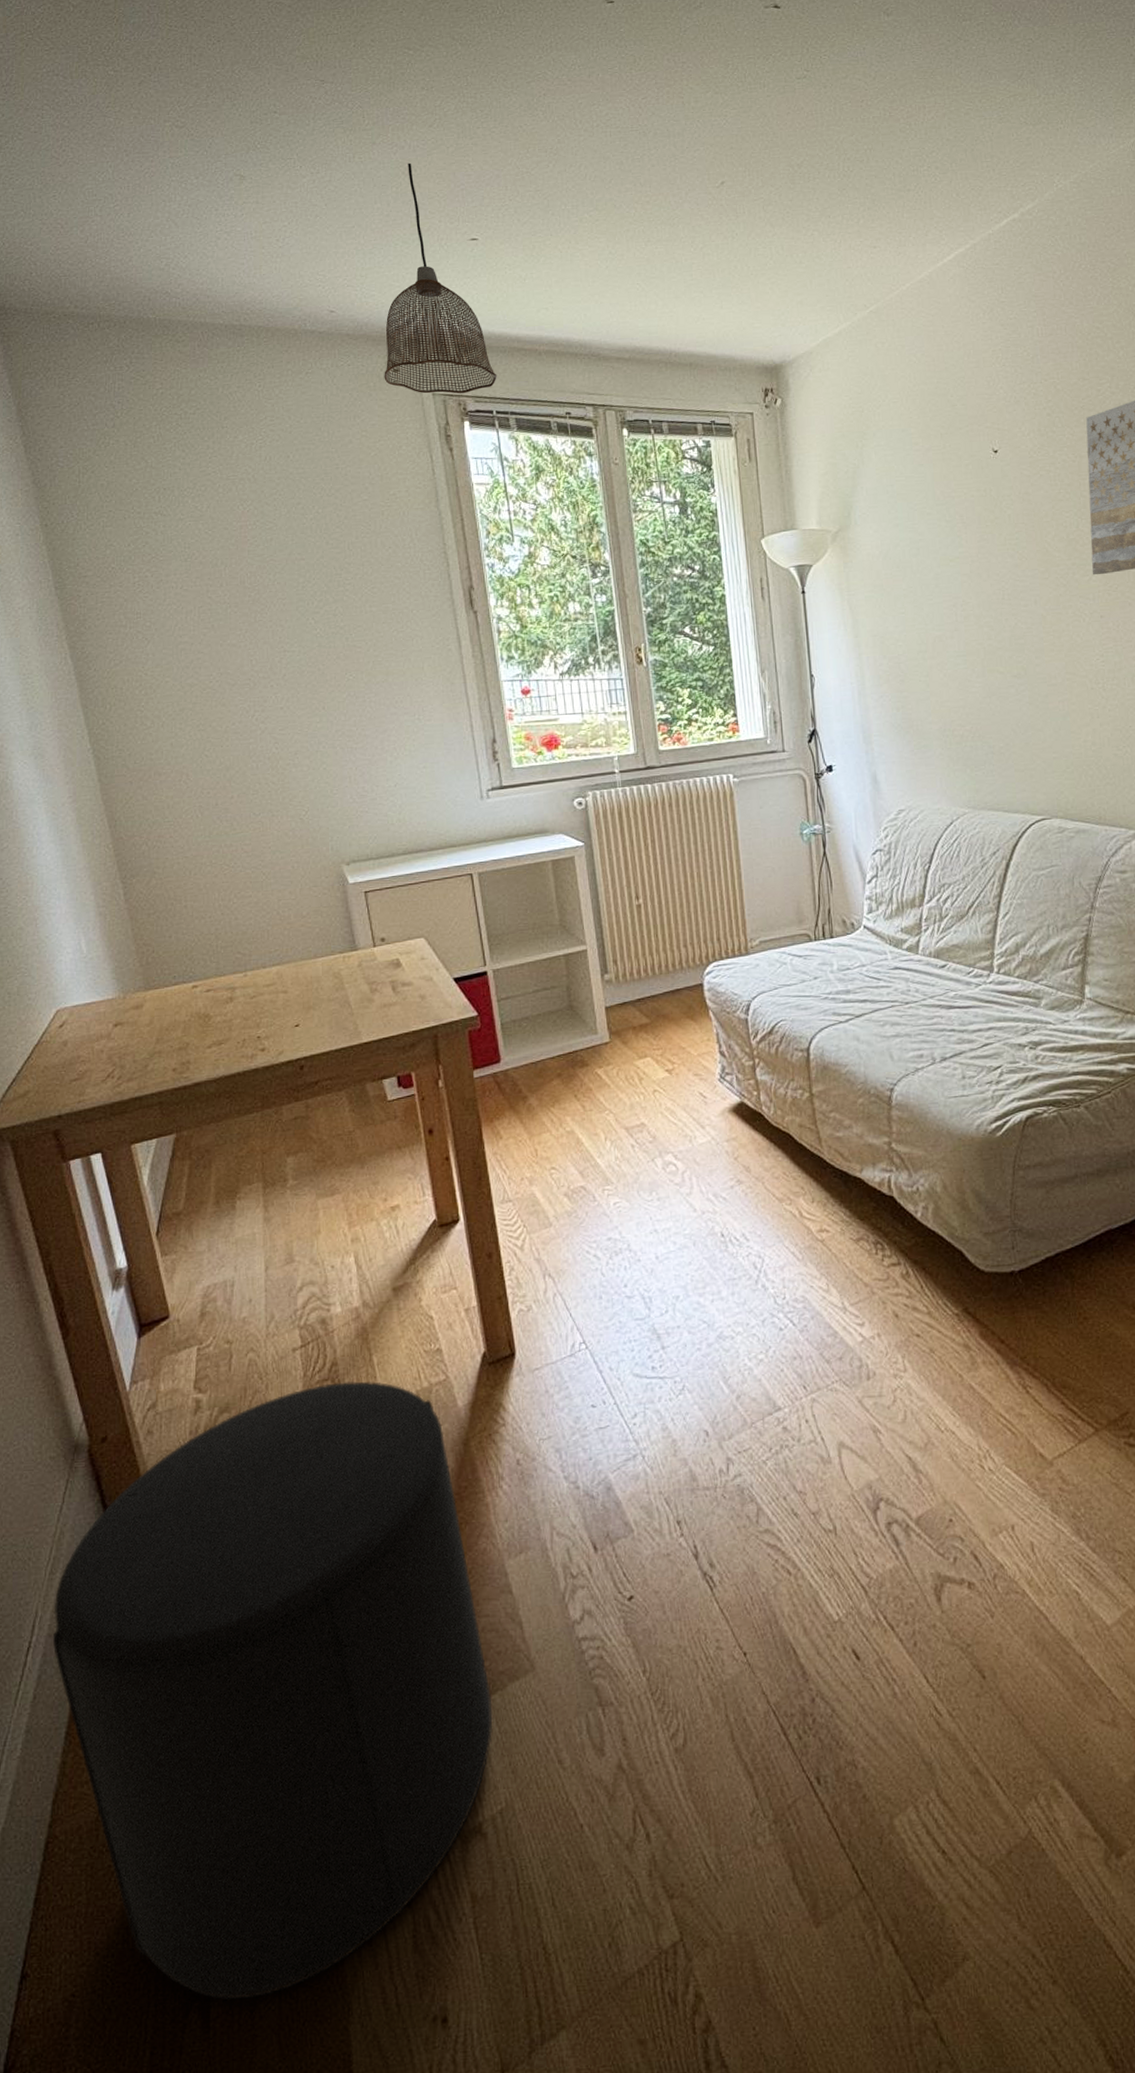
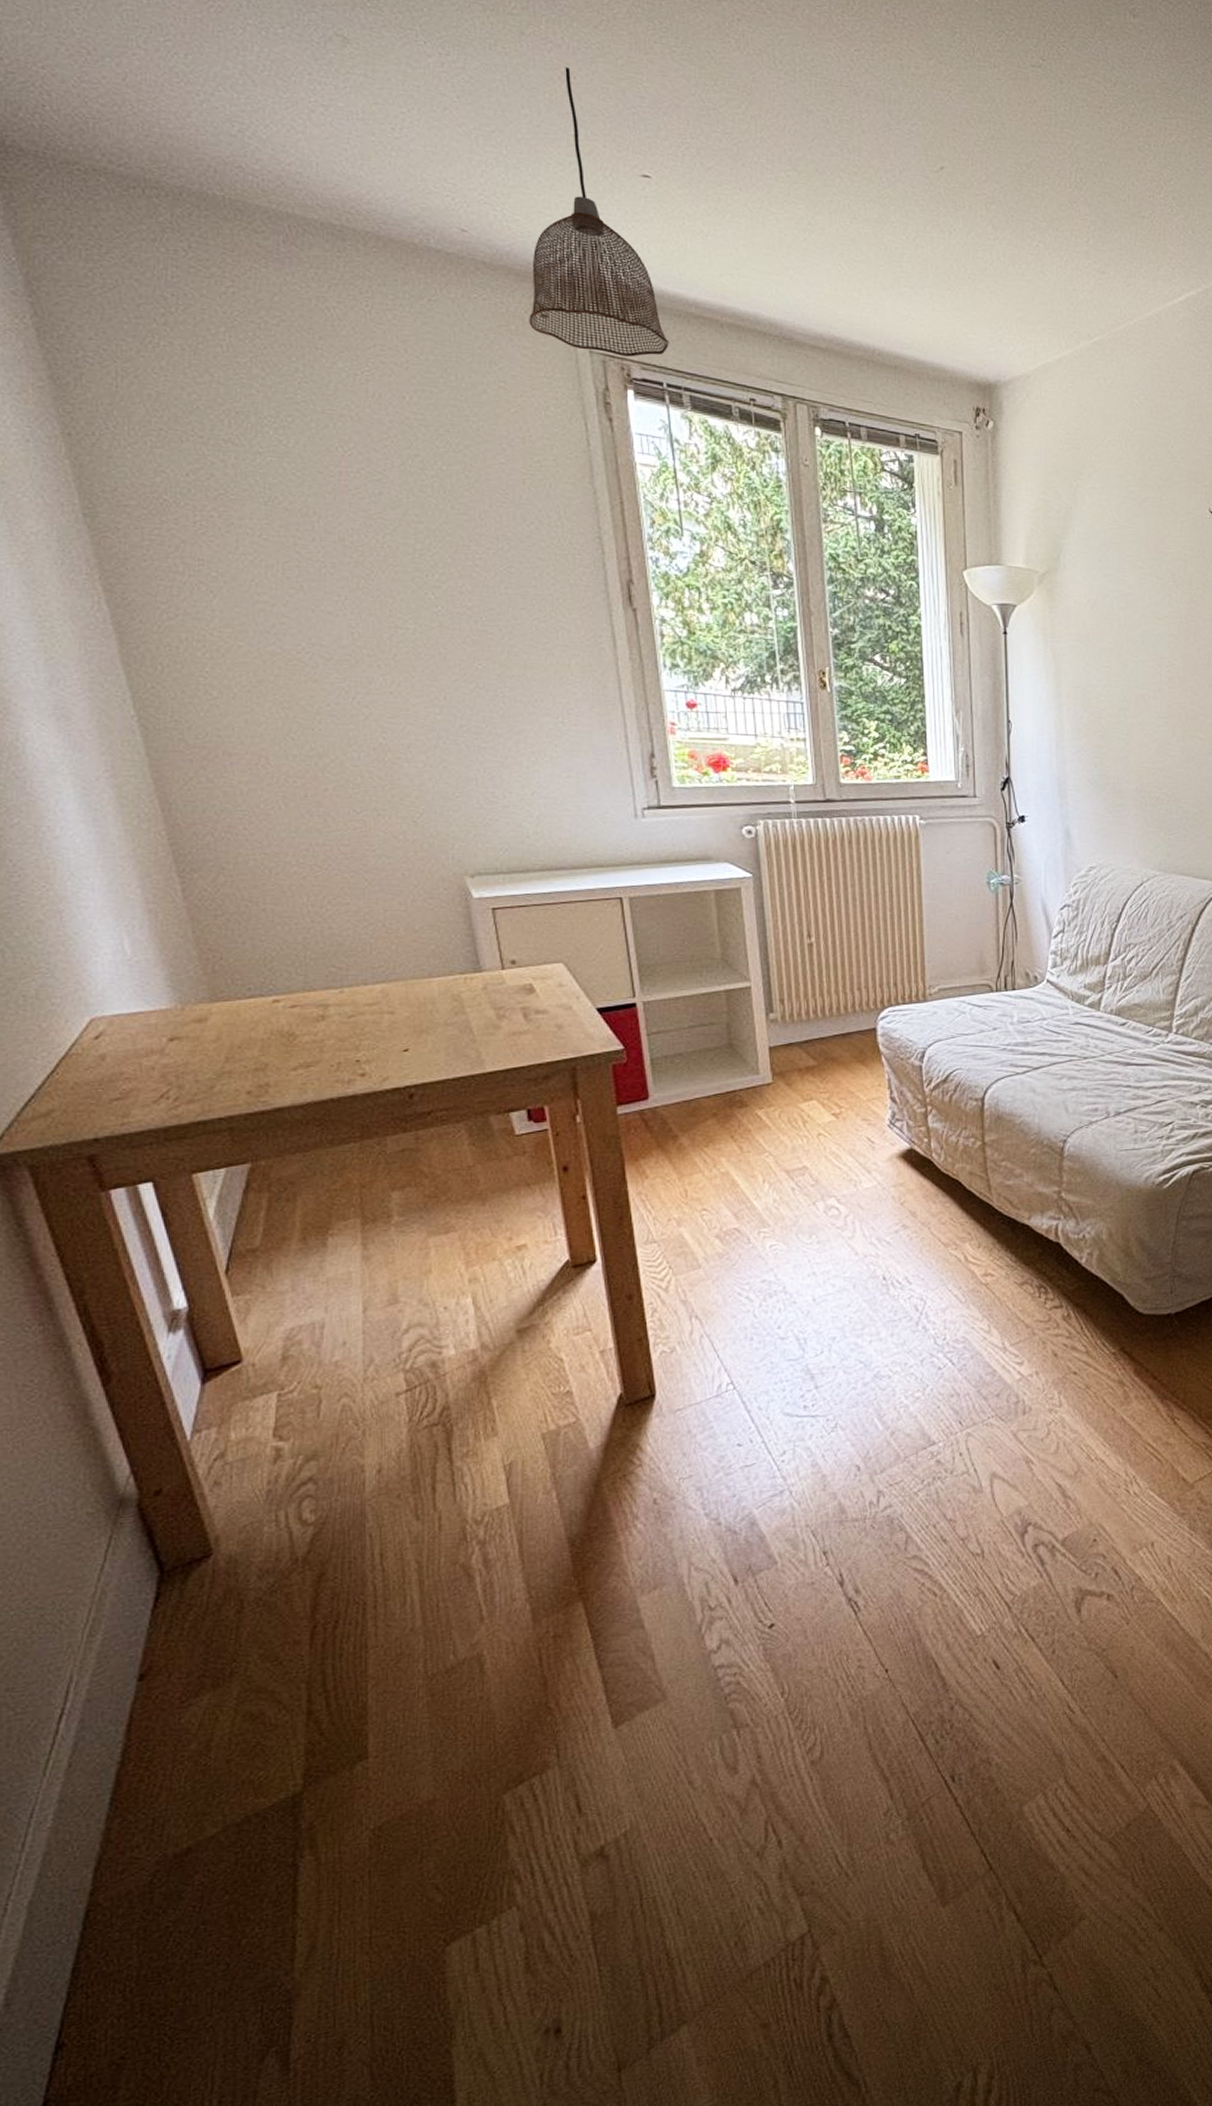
stool: present [52,1381,493,2000] -> none [92,1425,619,2041]

